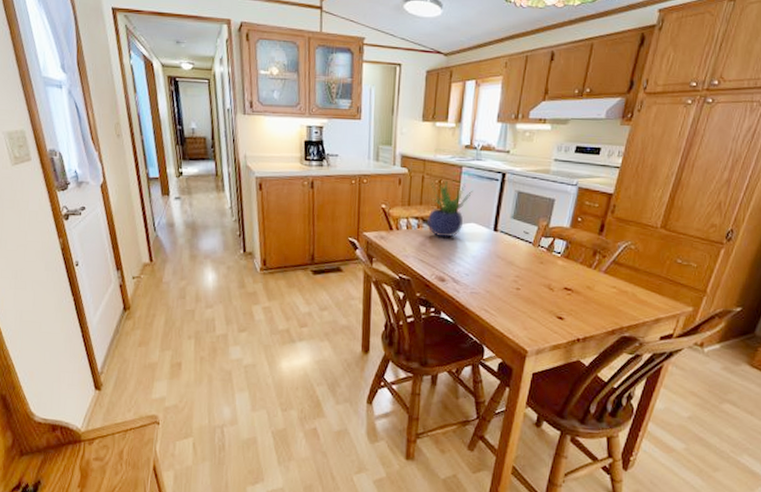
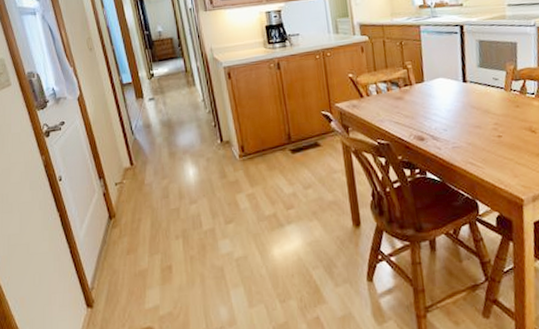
potted plant: present [427,181,473,238] -> none [391,41,435,97]

